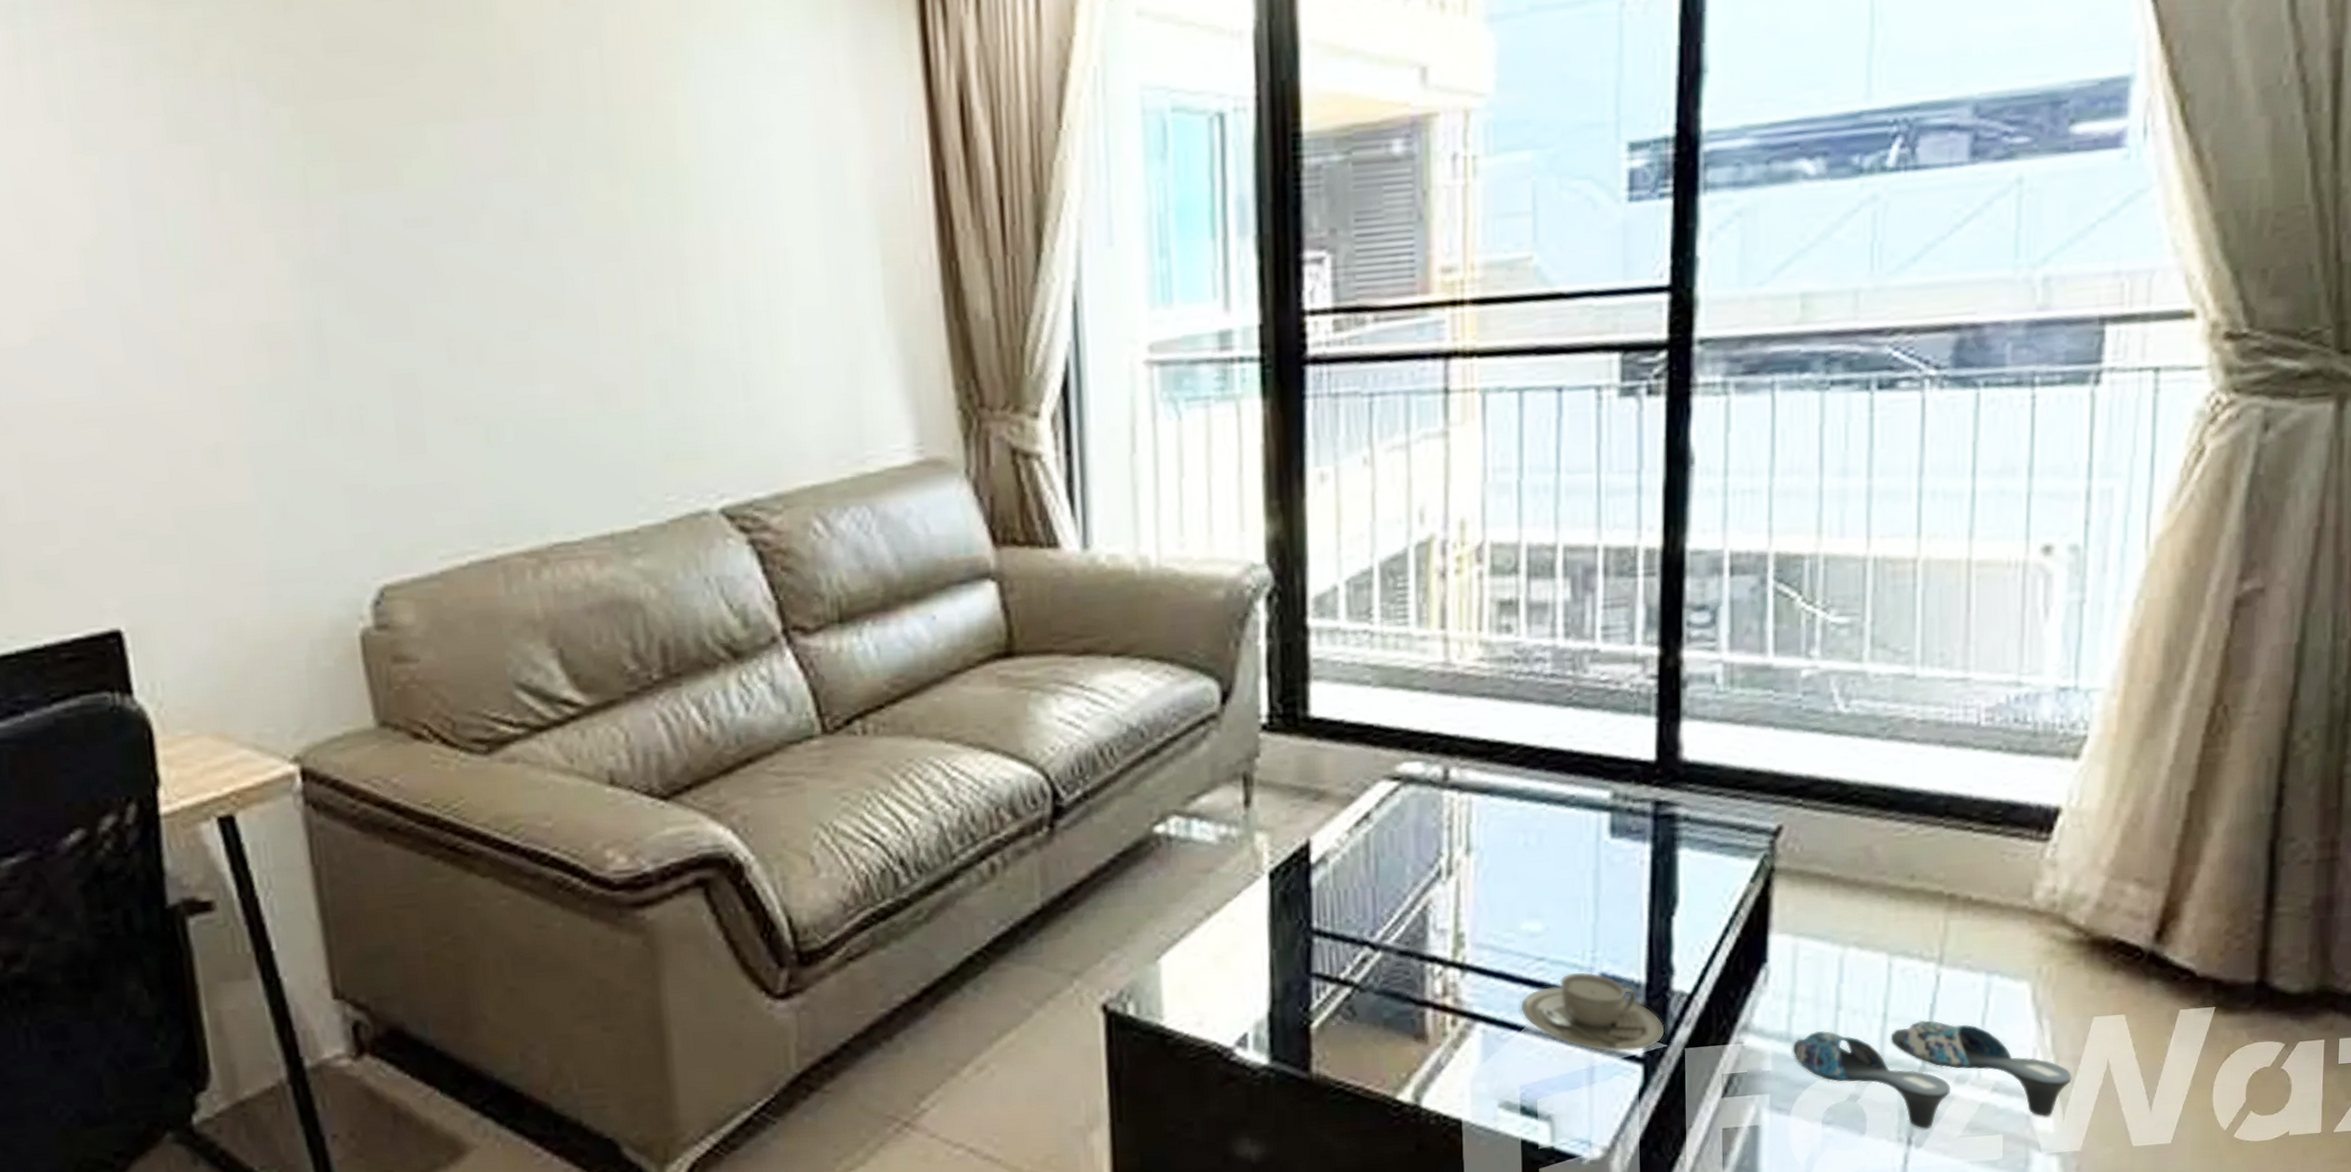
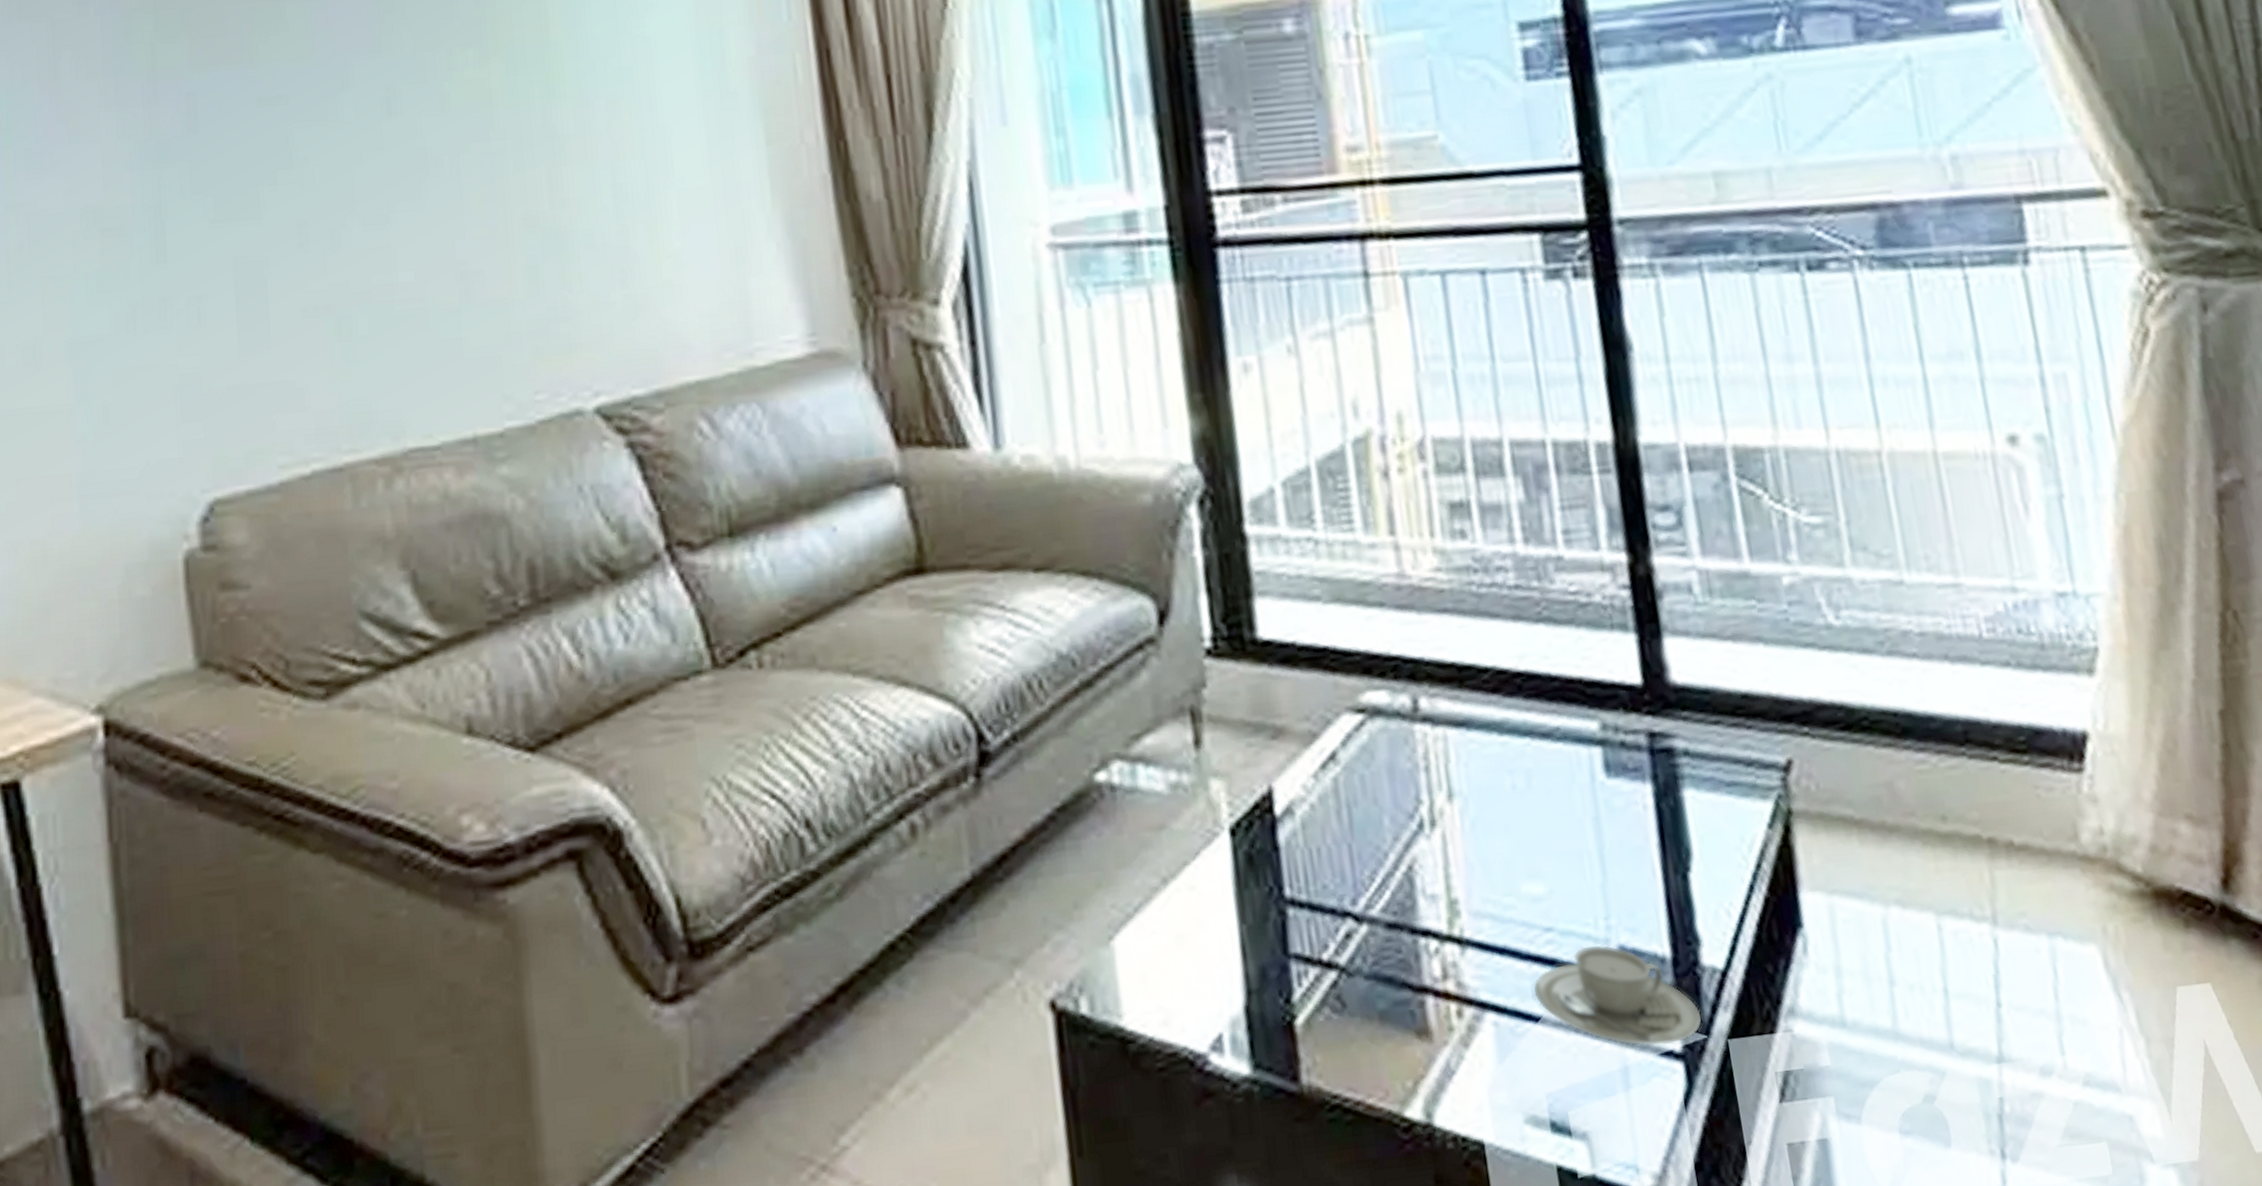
slippers: present [1793,1019,2072,1129] -> none [1849,995,2170,1137]

